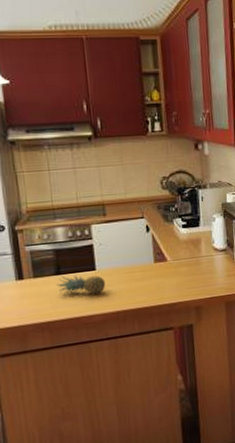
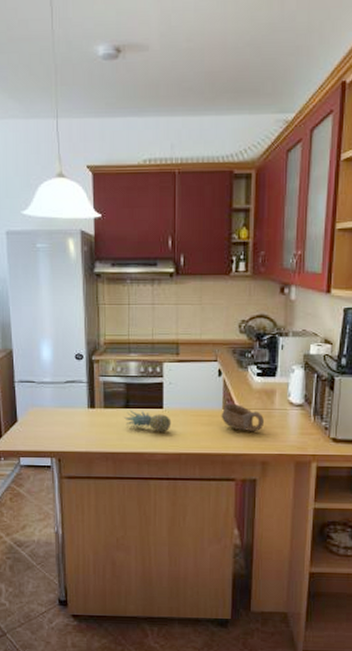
bowl: none [153,256,195,281] -> present [221,403,265,432]

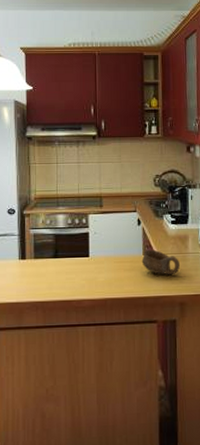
fruit: present [124,410,171,432] -> none [53,259,97,280]

